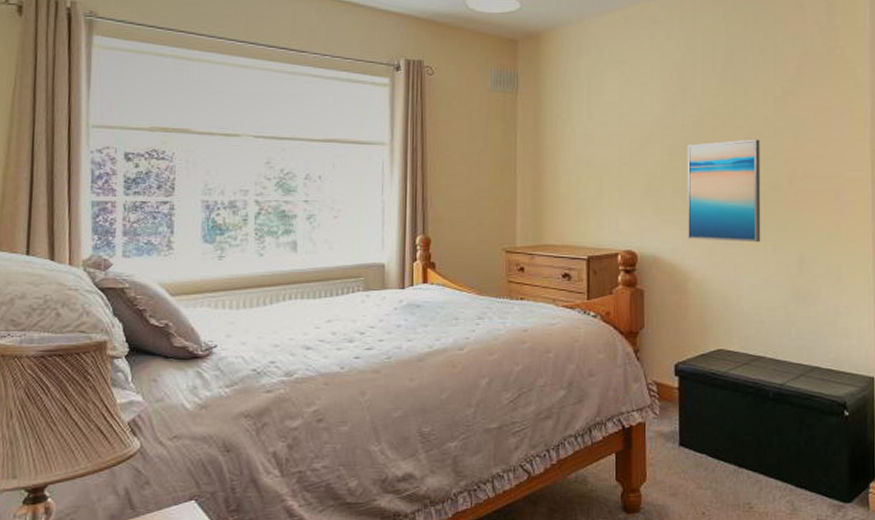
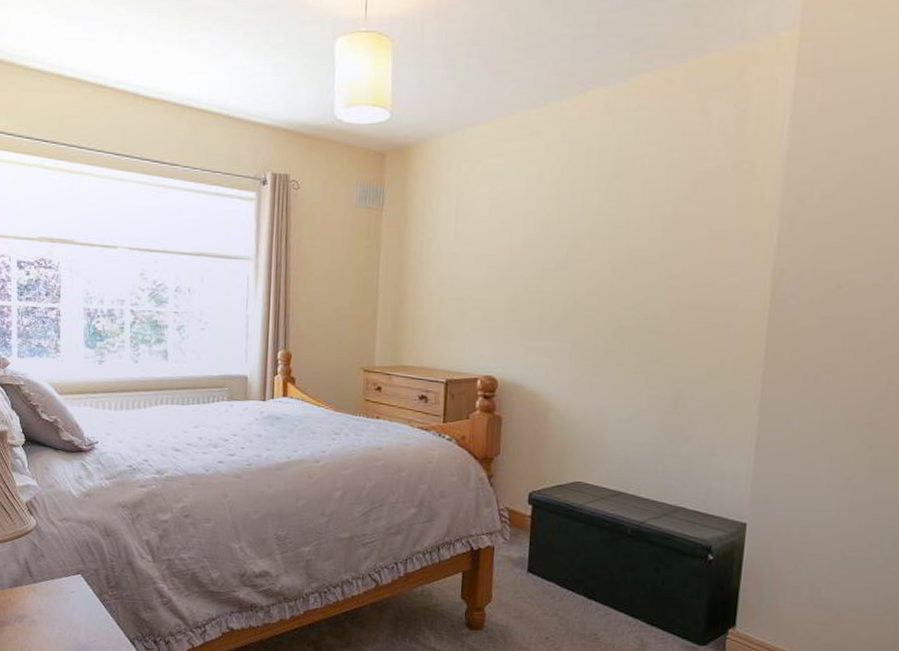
wall art: present [687,139,761,243] -> none [552,264,643,375]

